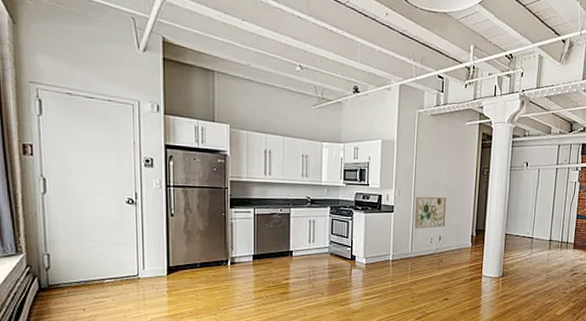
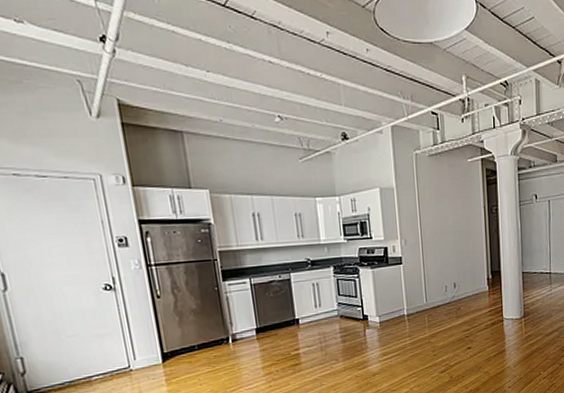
wall art: present [414,196,447,229] -> none [424,241,459,279]

